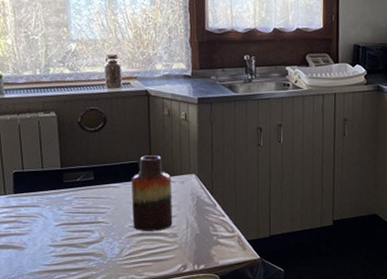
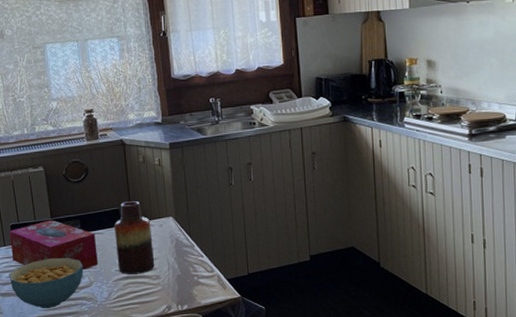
cereal bowl: none [8,210,93,263] -> present [9,258,83,308]
tissue box: none [11,169,112,224] -> present [9,219,99,270]

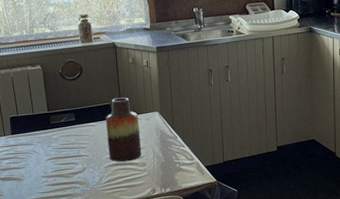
tissue box: present [9,219,99,270] -> none [9,113,91,157]
cereal bowl: present [9,258,83,308] -> none [8,147,77,191]

